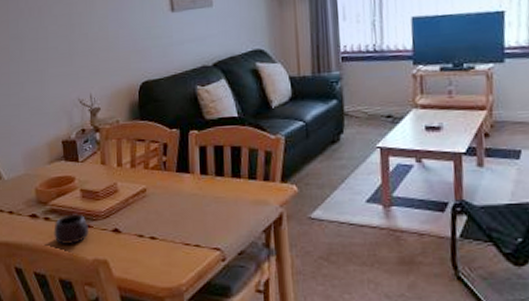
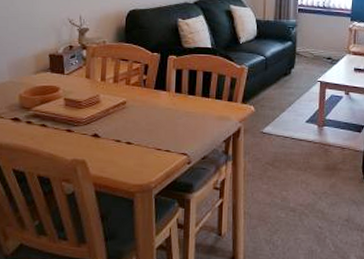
mug: present [53,214,89,244] -> none [35,119,70,146]

